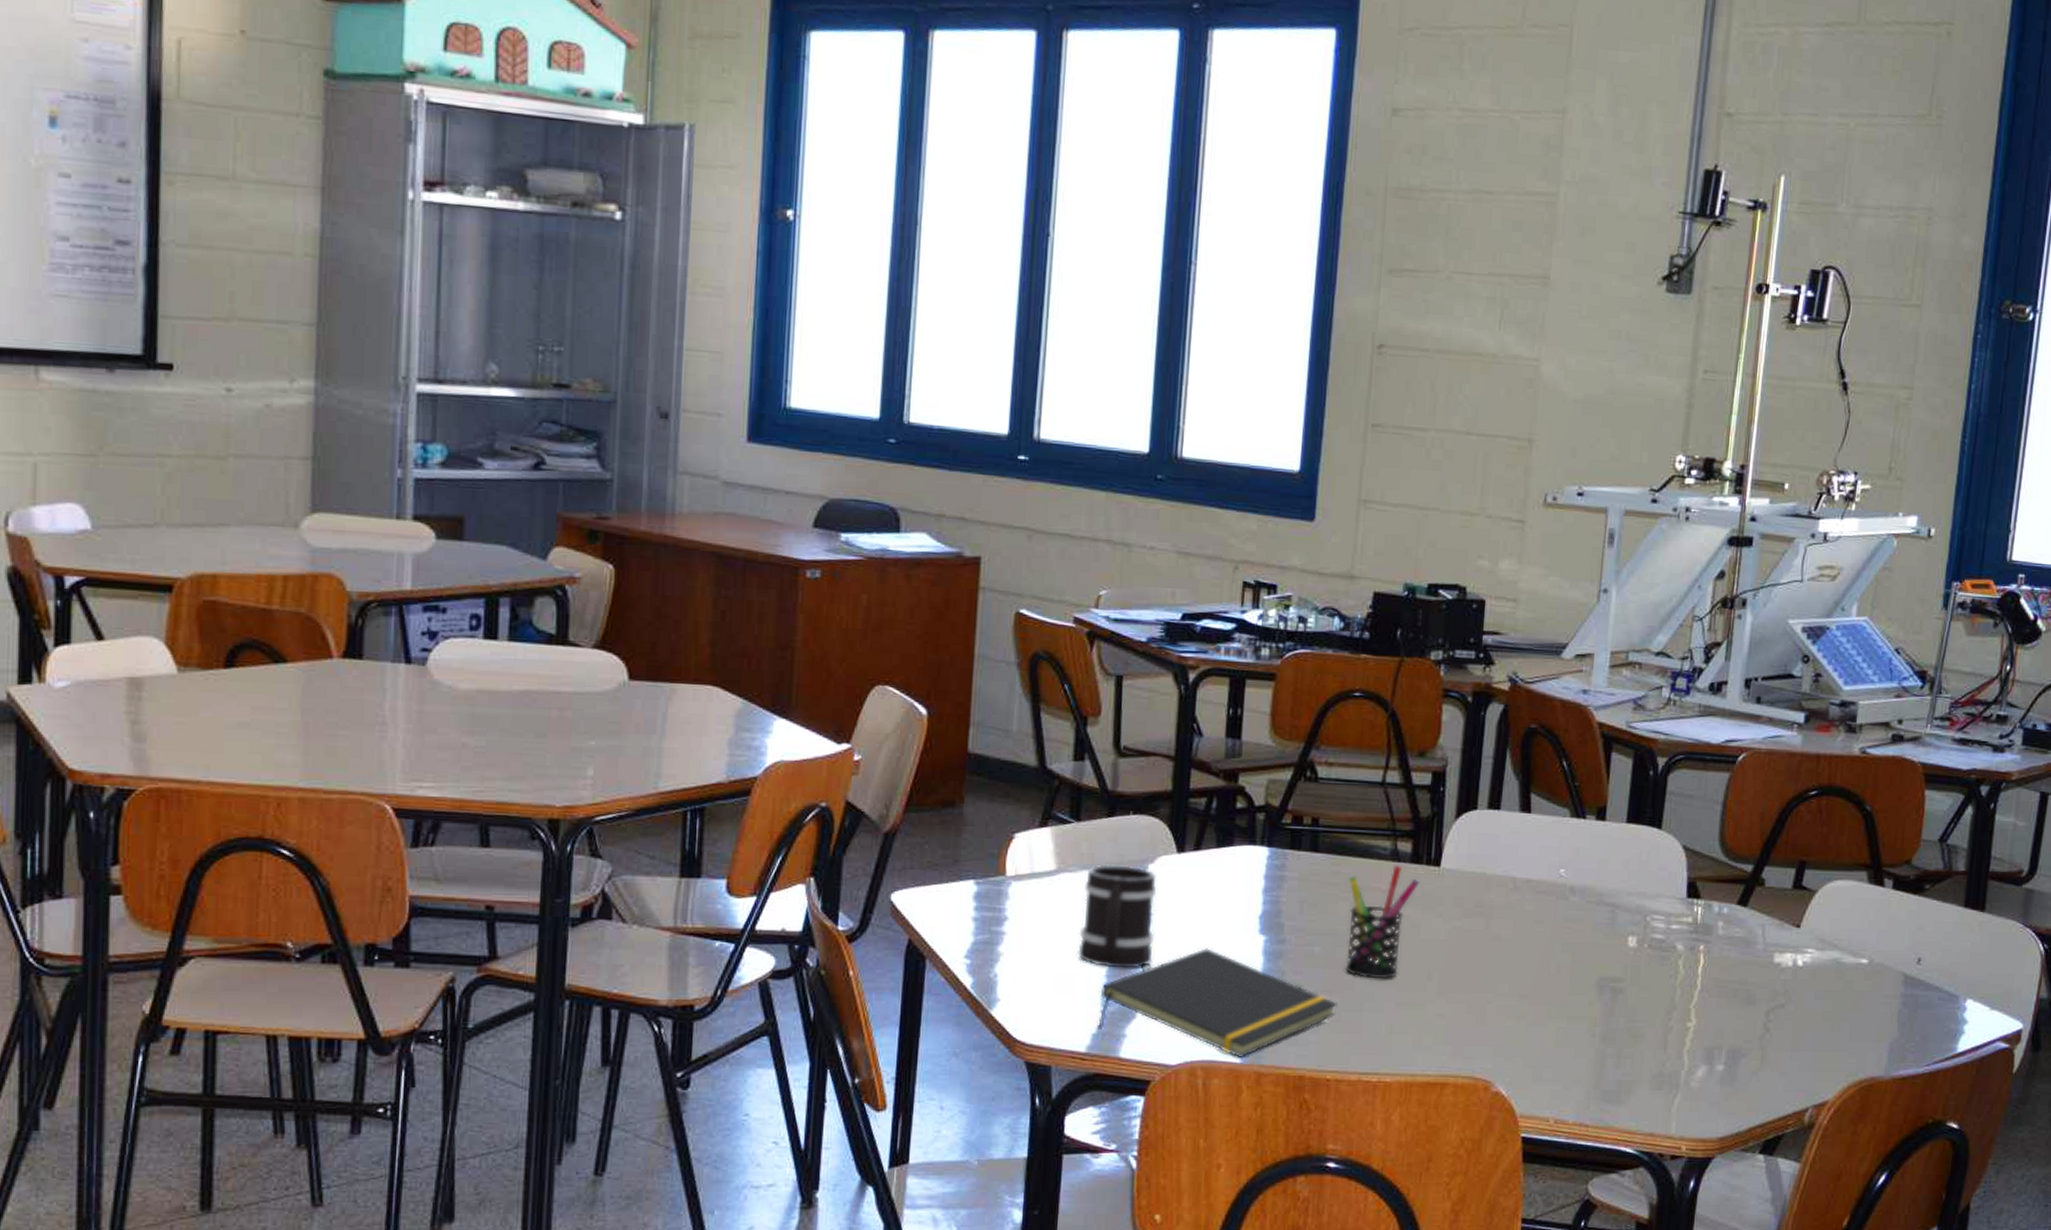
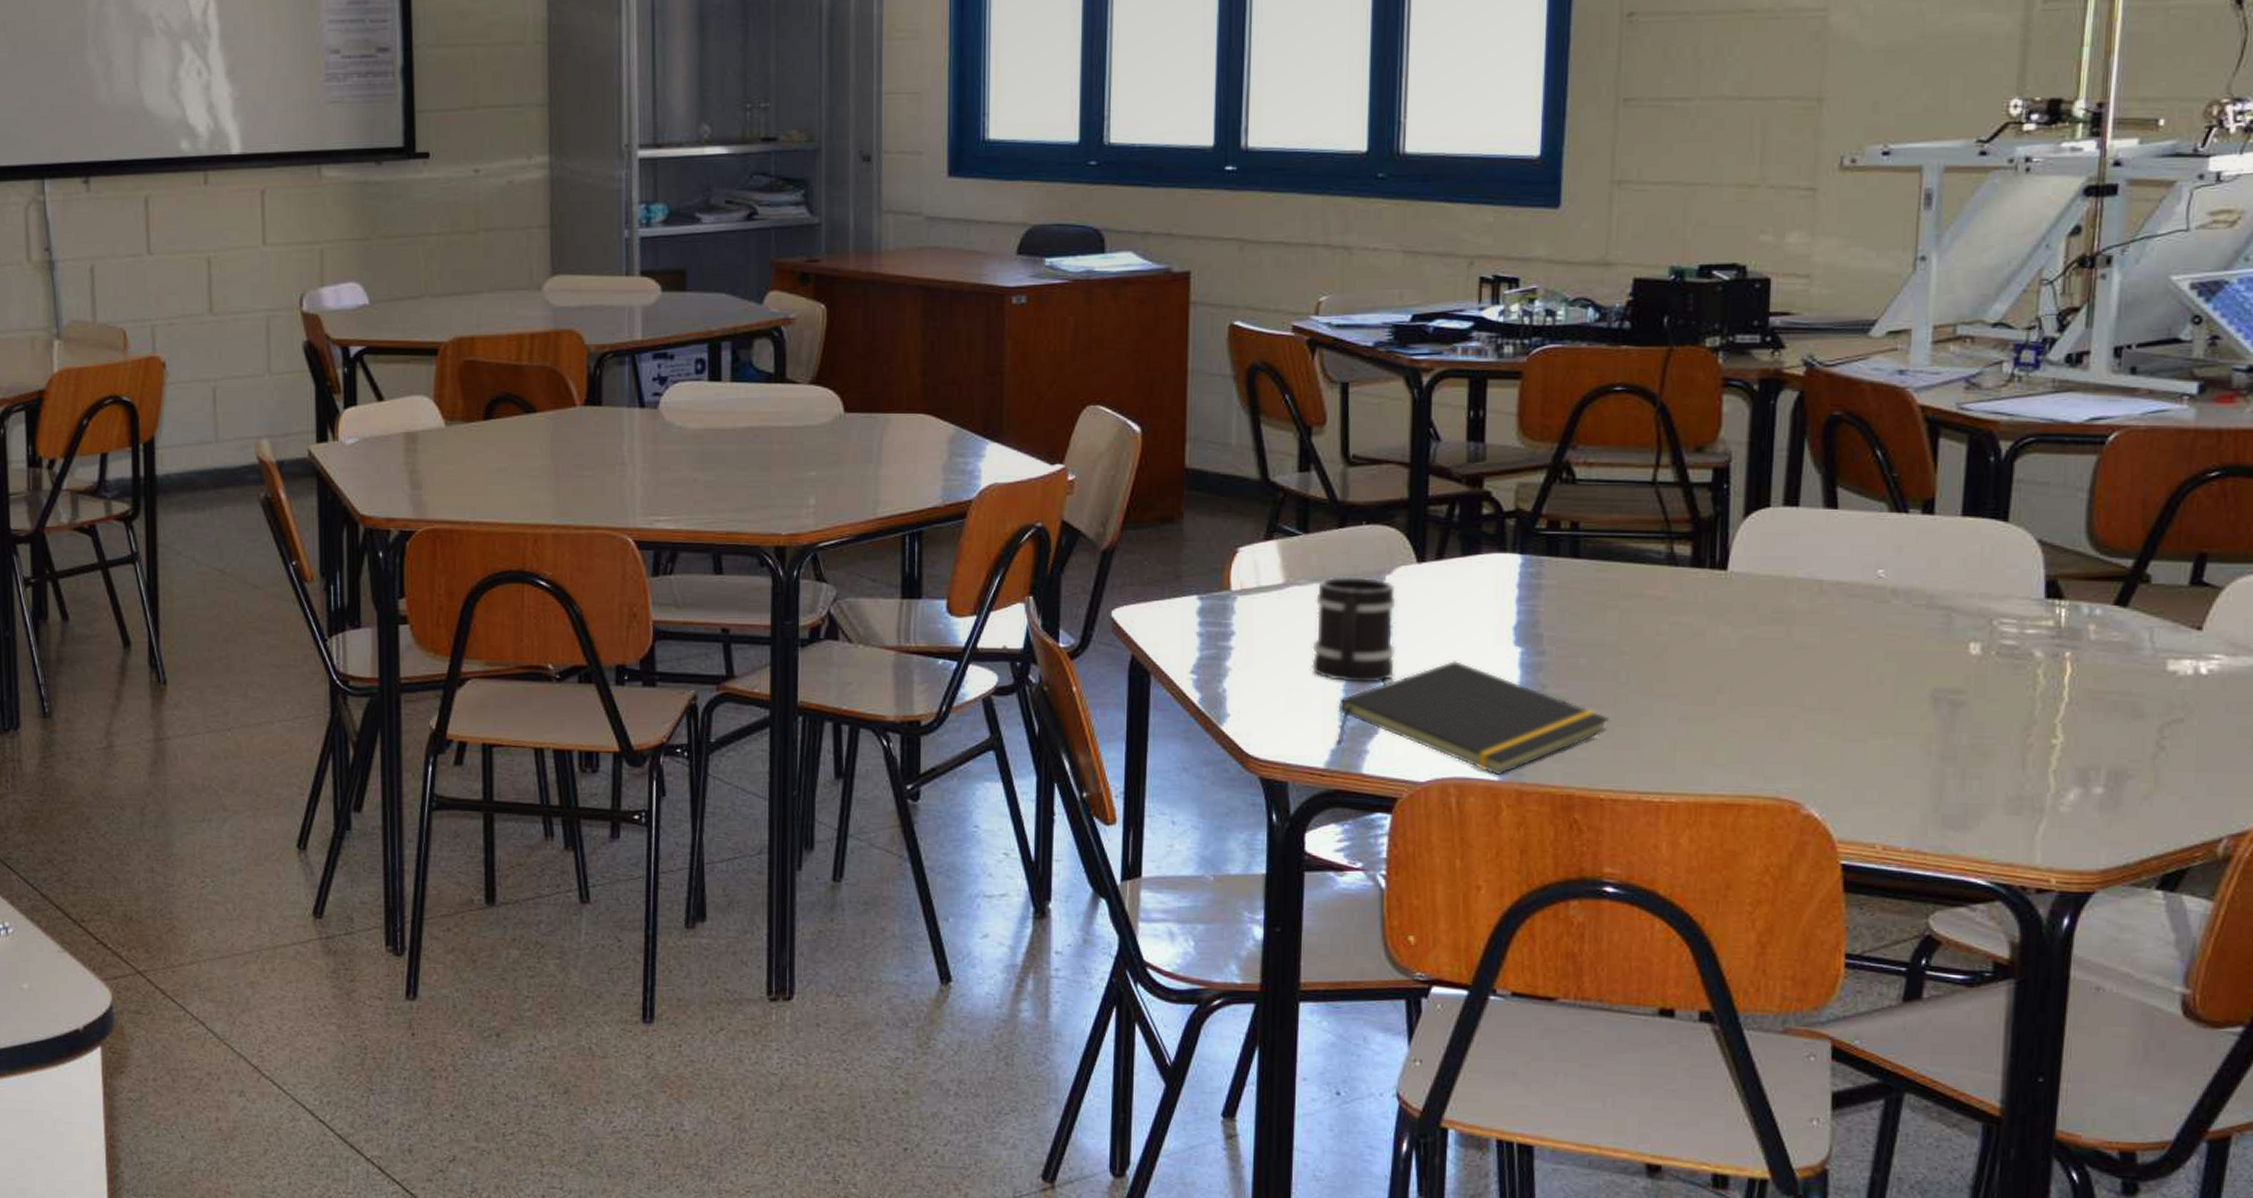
pen holder: present [1345,864,1420,979] -> none [1616,569,1703,692]

